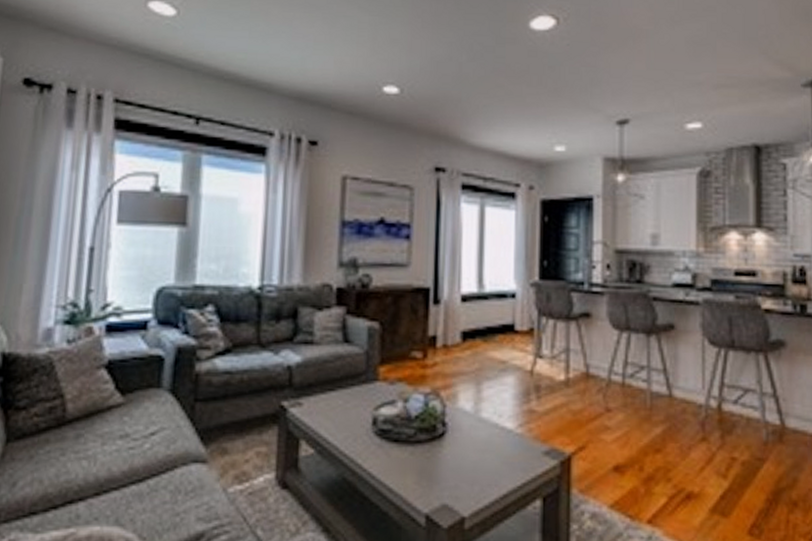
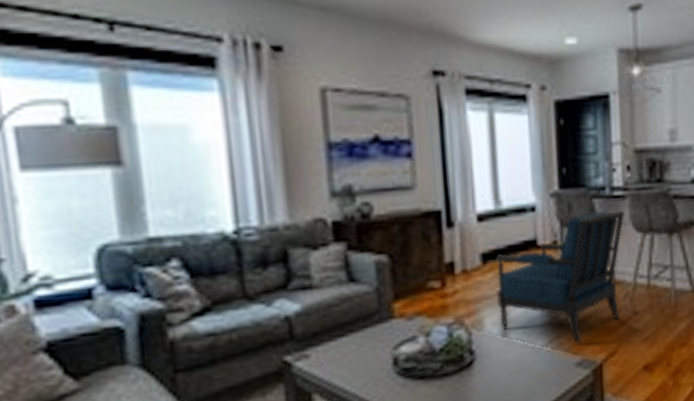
chair: none [472,304,603,432] -> present [496,210,626,344]

